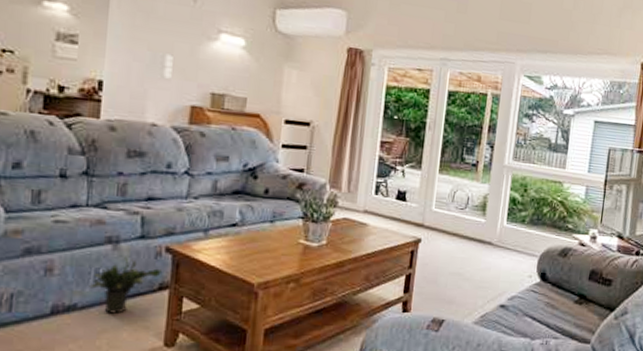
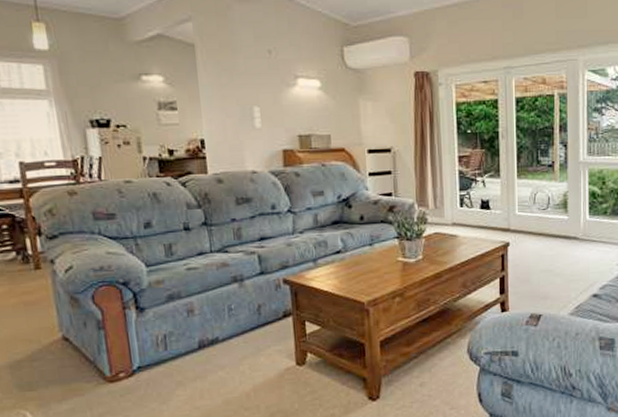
potted plant: present [89,256,162,314] -> none [225,291,283,342]

